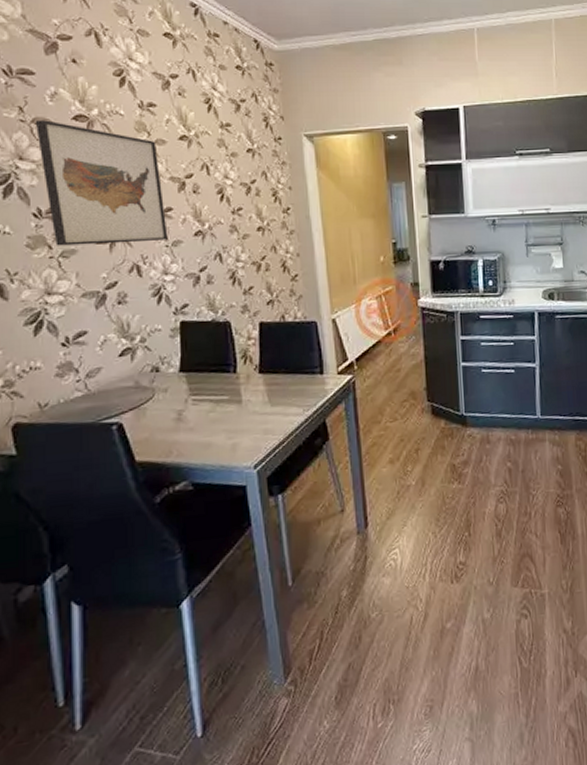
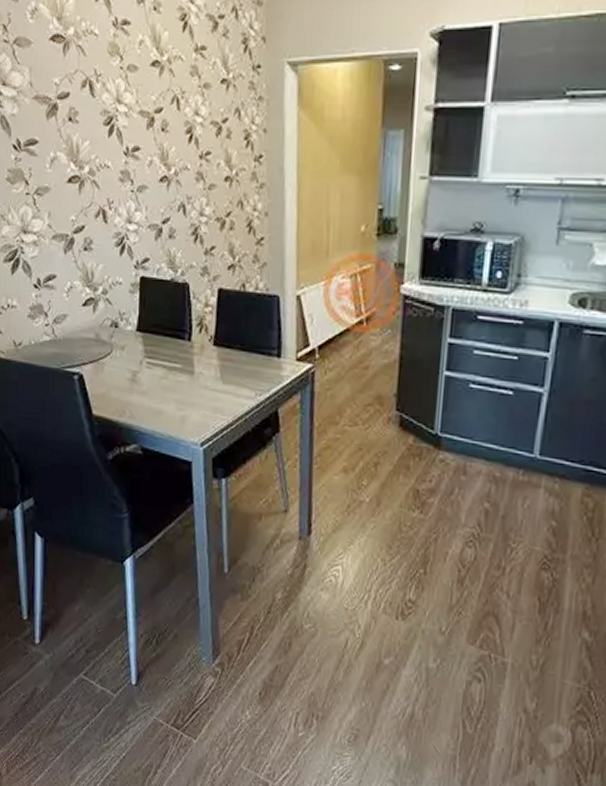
wall art: present [35,120,168,246] -> none [17,41,134,185]

